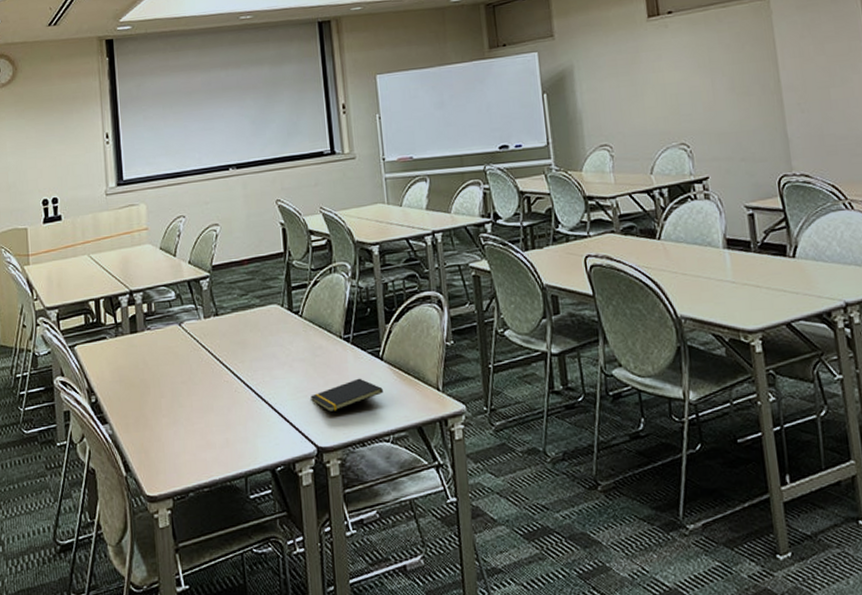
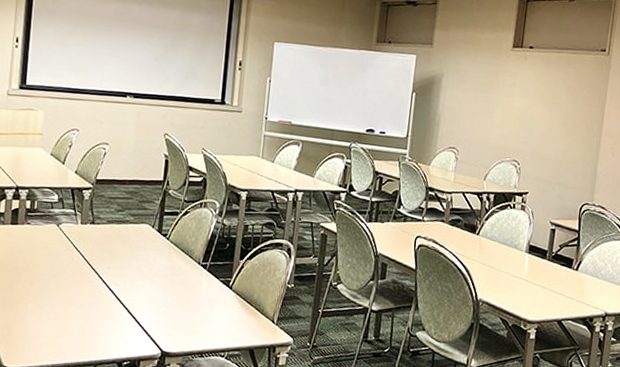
notepad: present [310,378,383,413] -> none [164,300,227,325]

